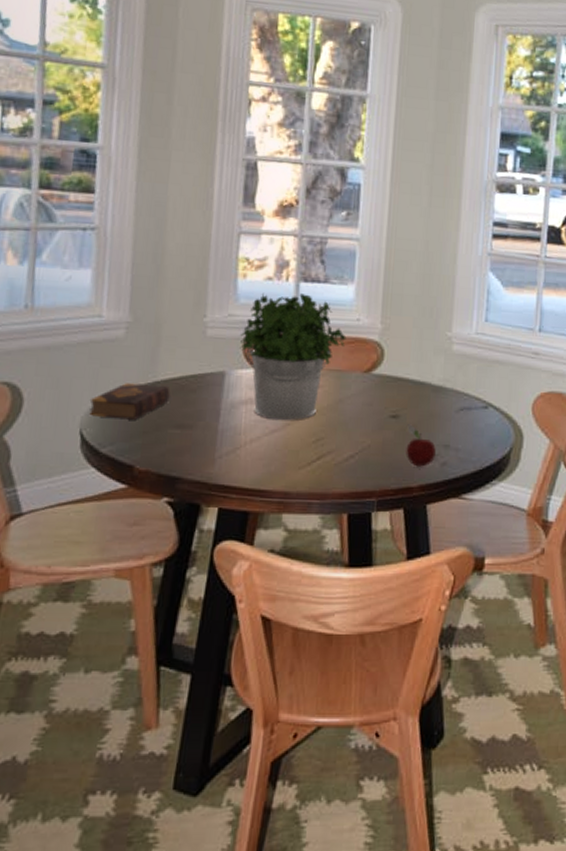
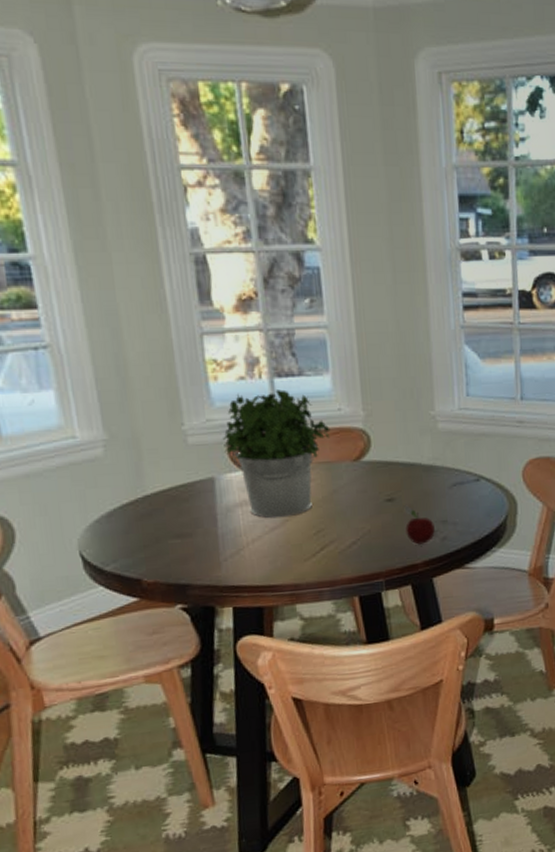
book: present [89,383,170,420] -> none [82,498,163,538]

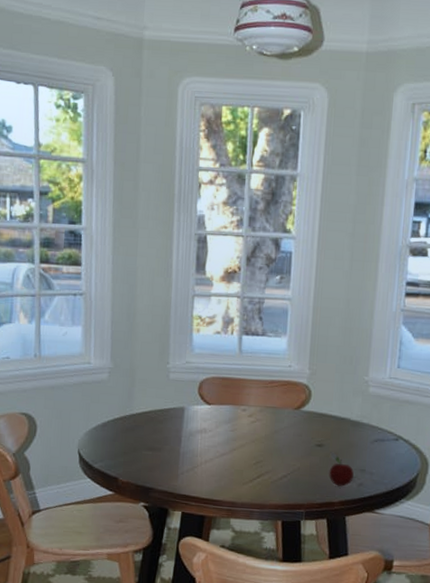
potted plant: present [223,389,331,518] -> none [196,344,280,446]

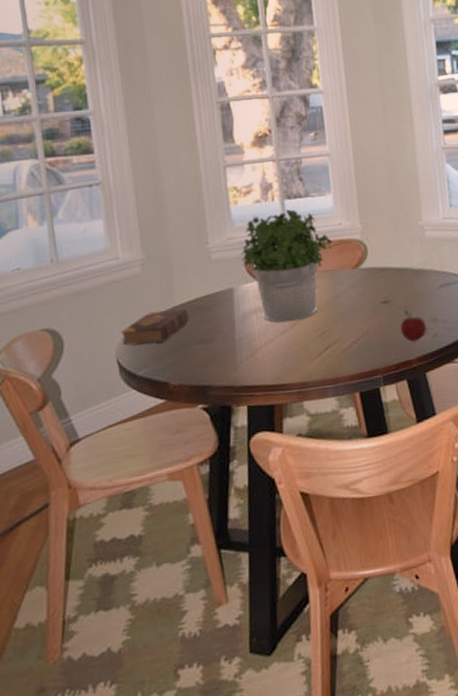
book: none [84,415,143,443] -> present [120,308,189,346]
potted plant: none [196,344,280,446] -> present [241,209,333,322]

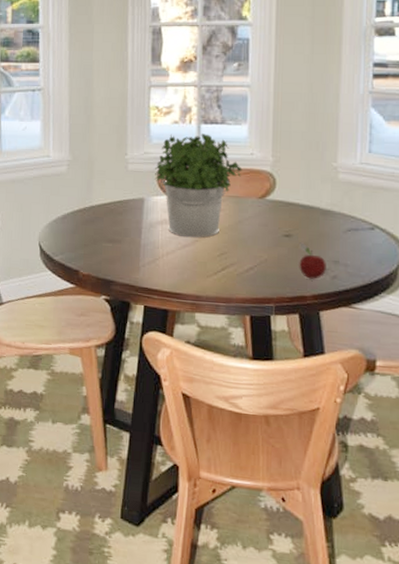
book: present [120,308,189,346] -> none [44,207,103,236]

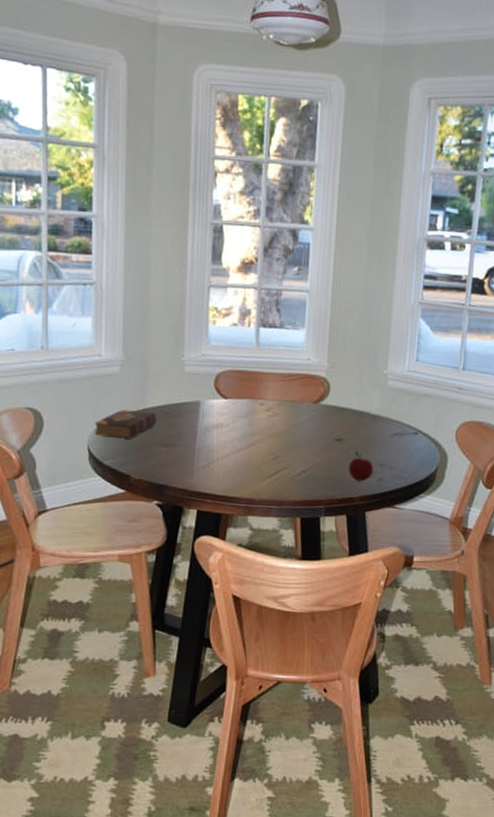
book: none [44,207,103,236] -> present [94,409,157,439]
potted plant: present [155,134,242,237] -> none [211,336,299,441]

